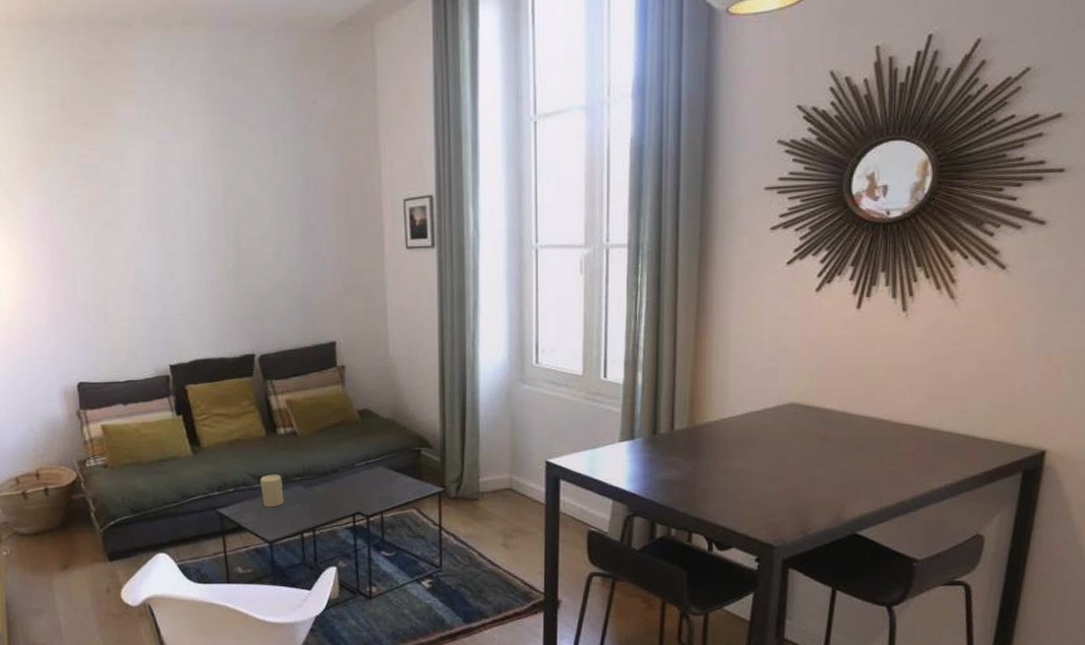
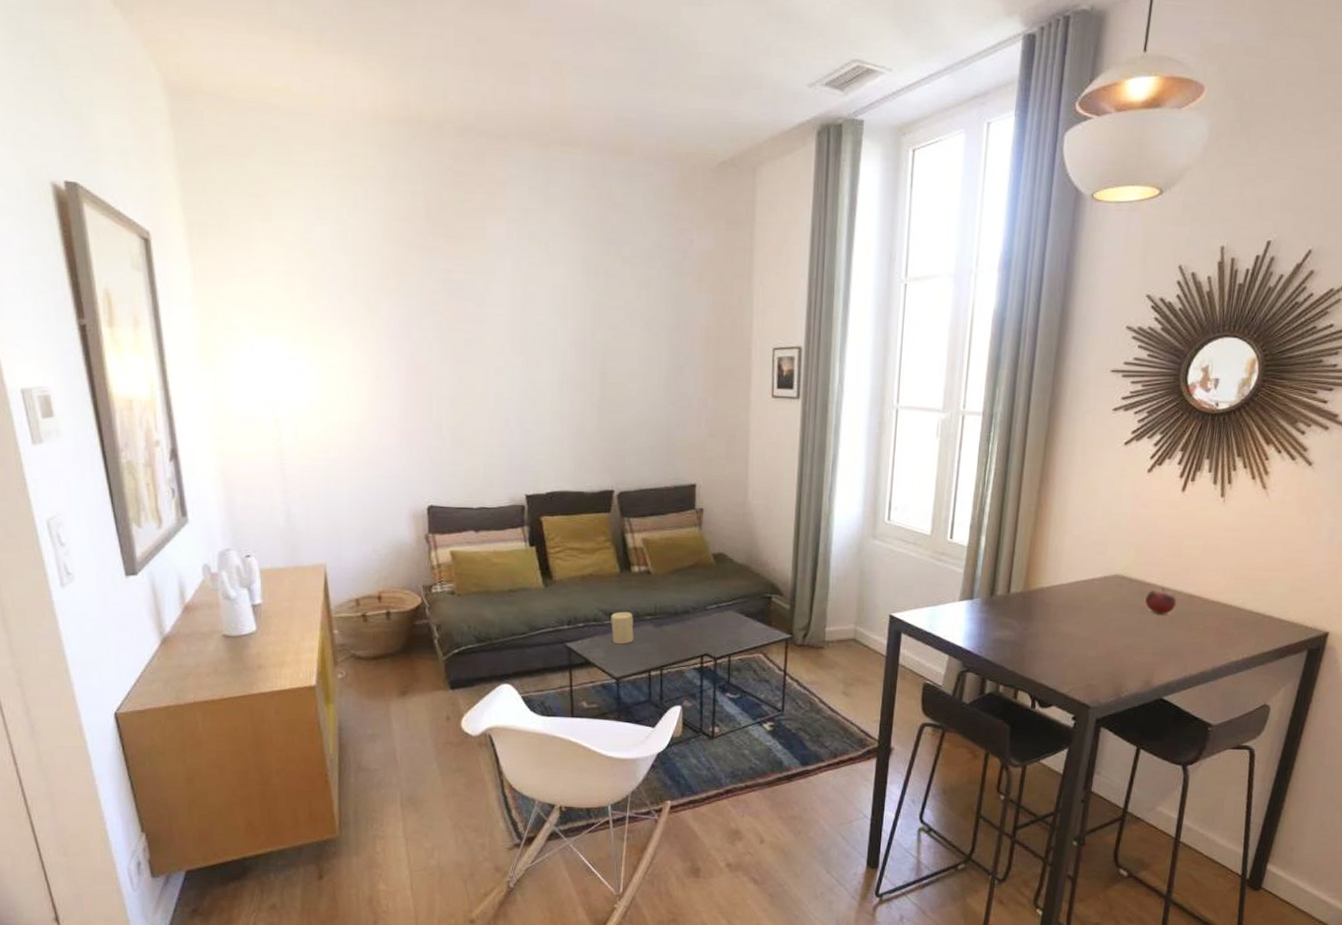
fruit: none [826,415,863,443] -> present [1145,589,1177,615]

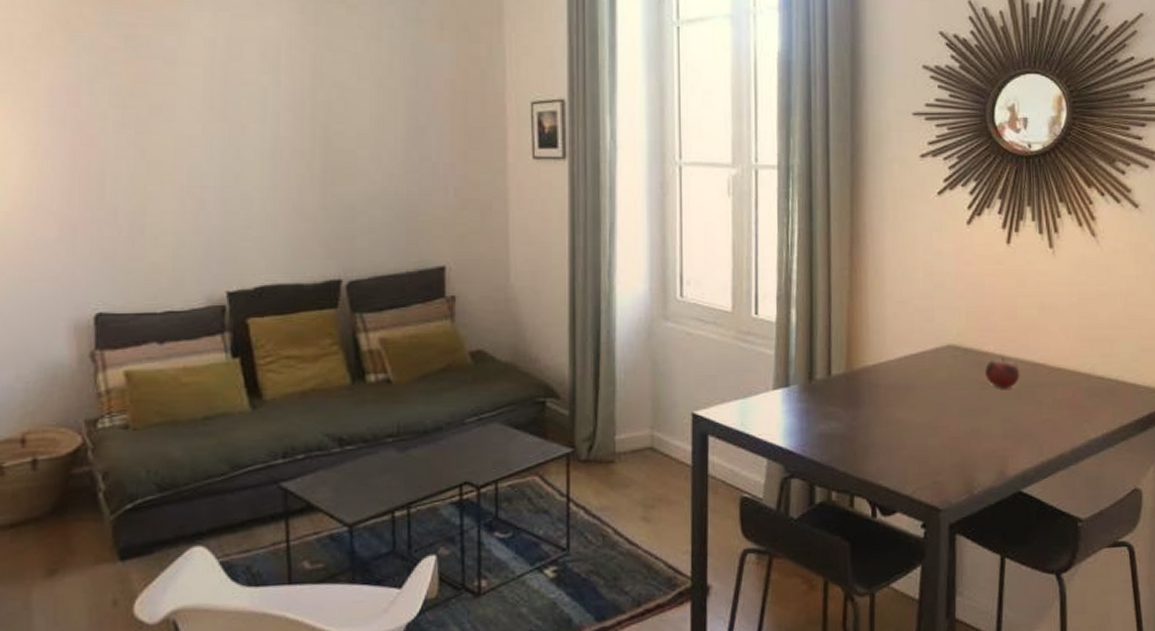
candle: present [611,611,634,645] -> none [340,434,371,479]

